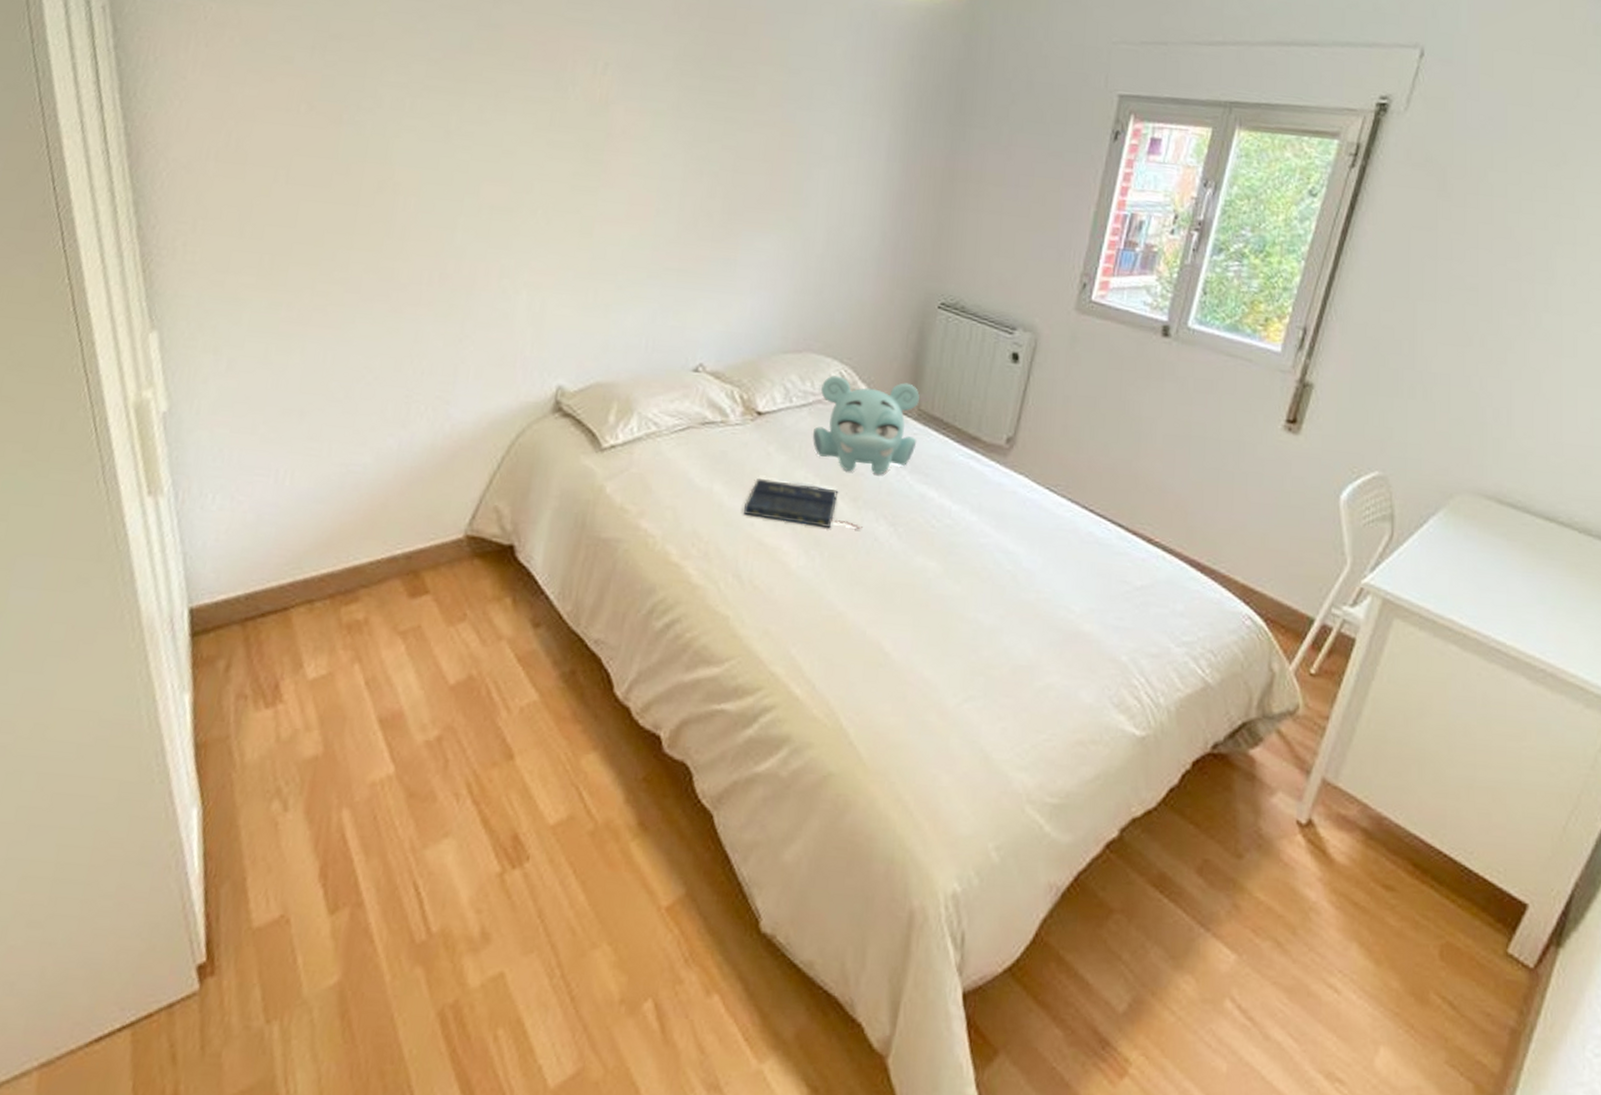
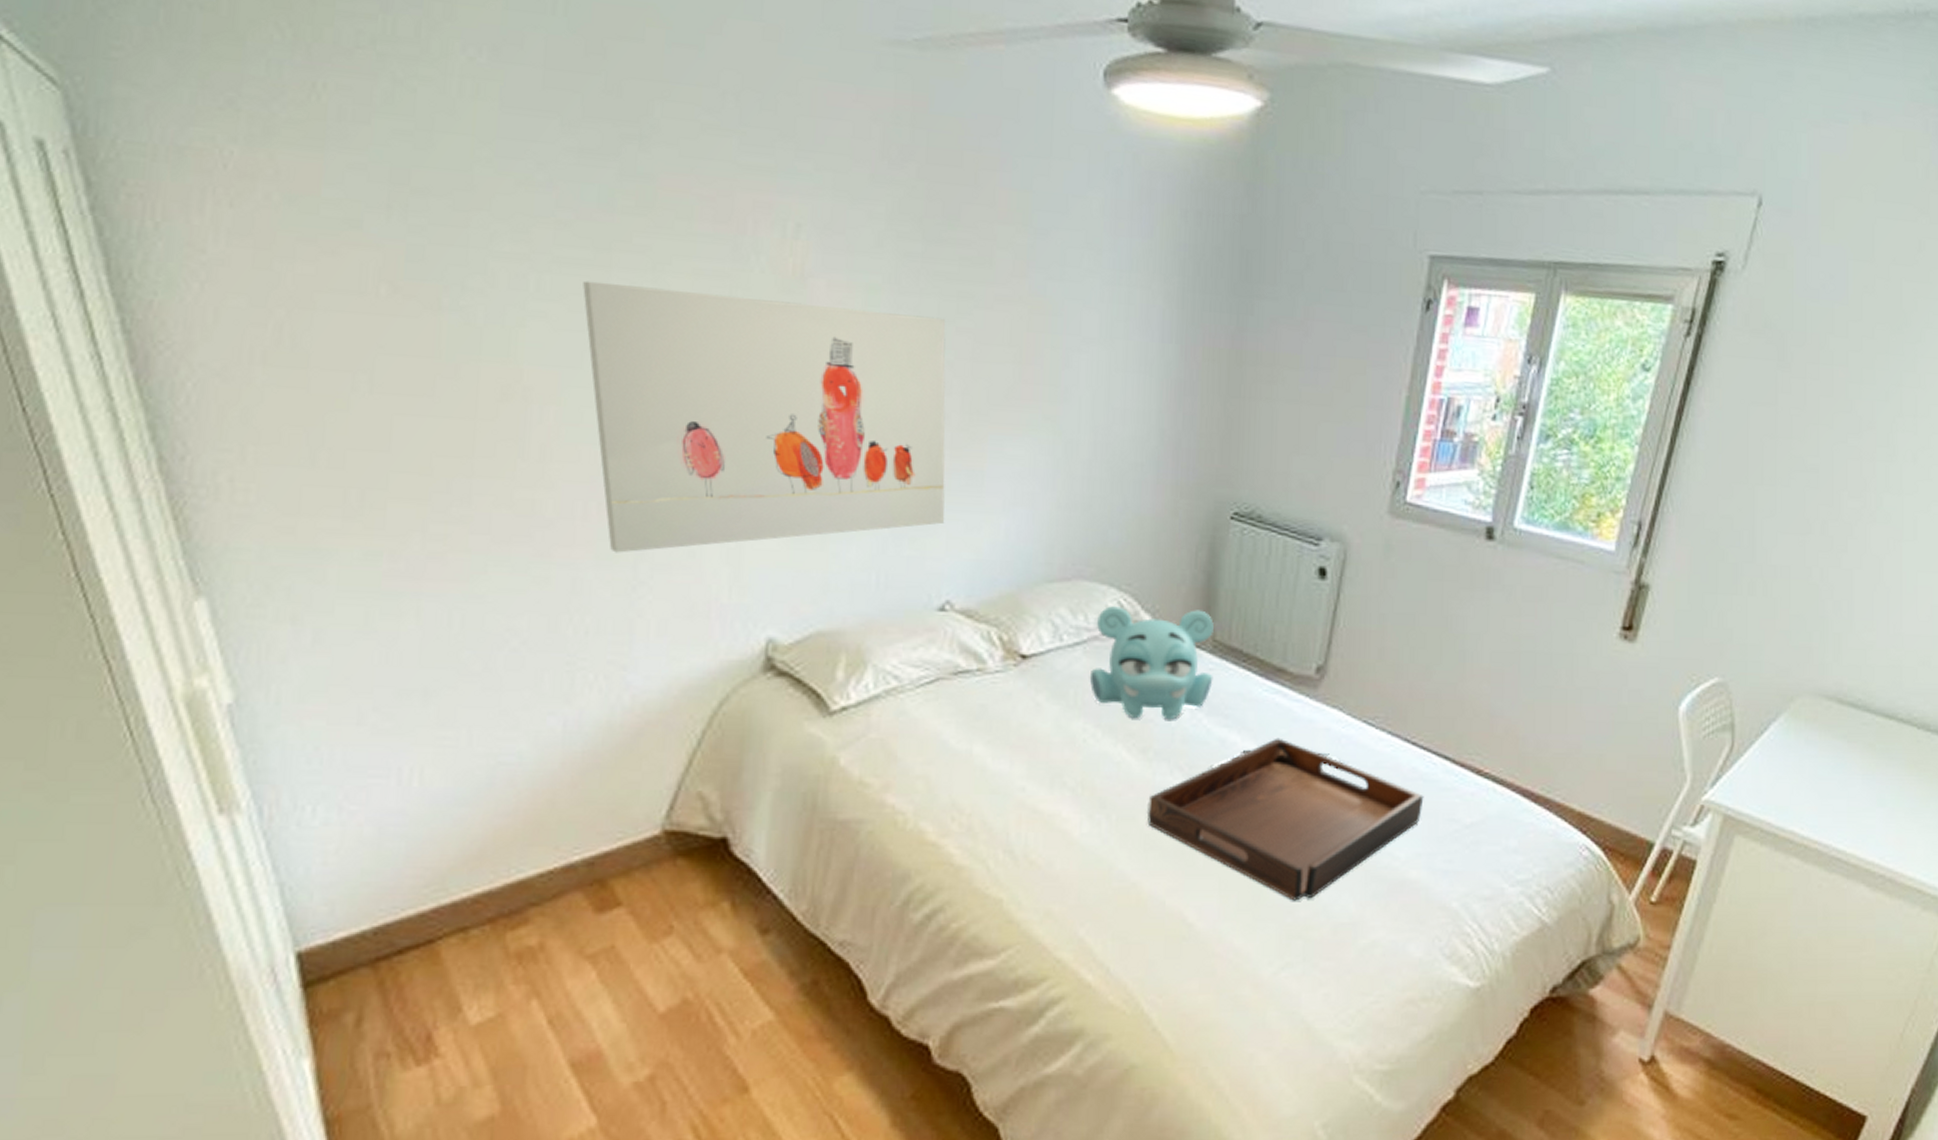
wall art: none [443,104,714,313] -> present [583,280,946,553]
book: present [744,479,863,529] -> none [1012,735,1155,786]
serving tray: none [854,496,1099,642] -> present [1146,737,1424,901]

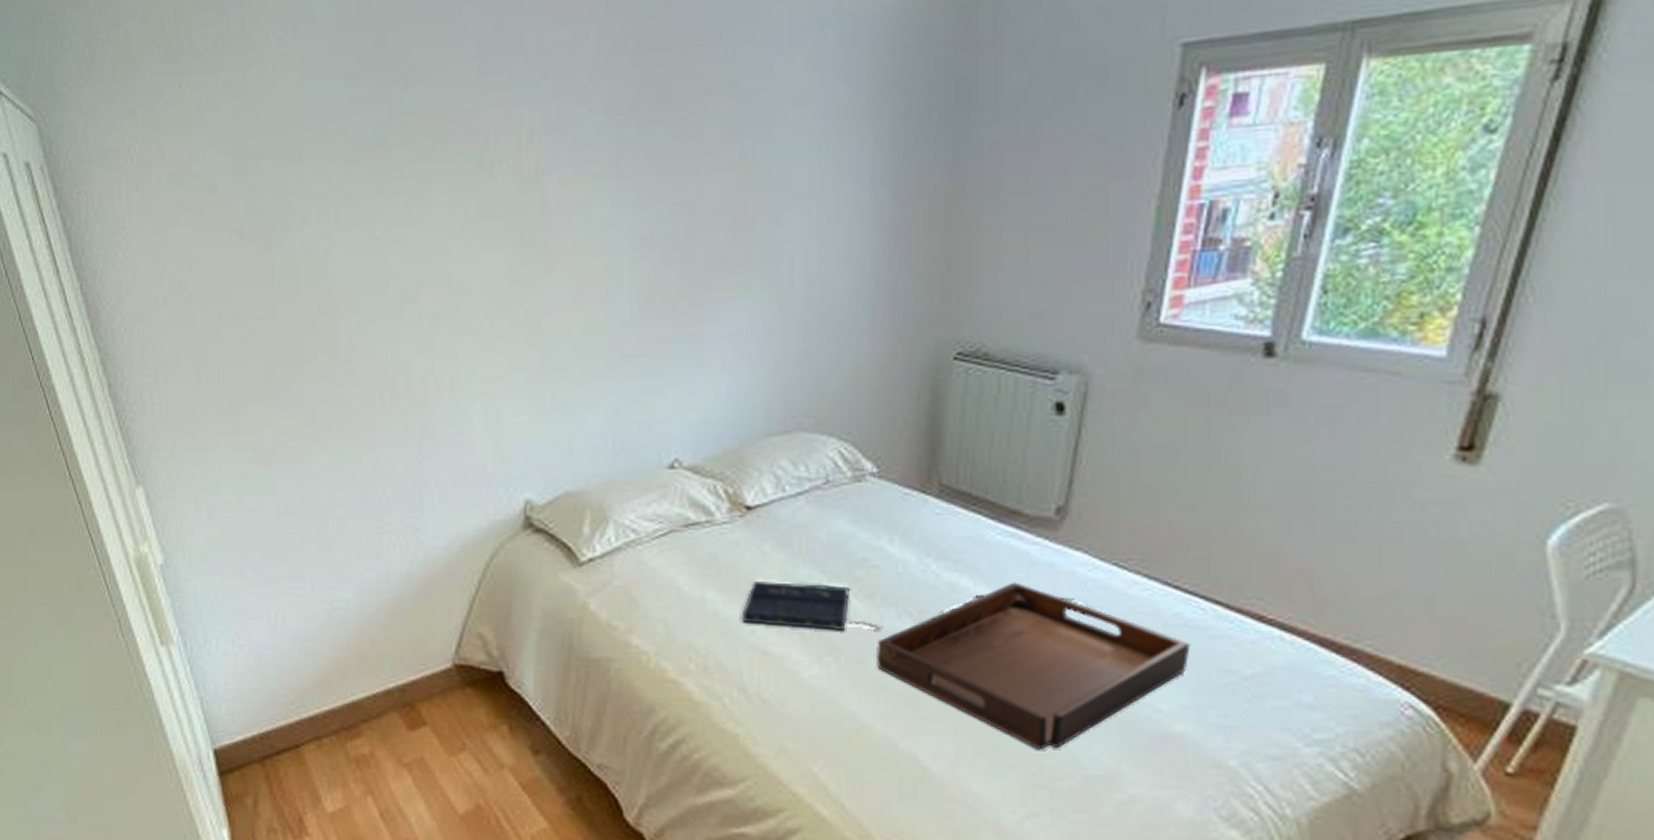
wall art: present [583,280,946,553] -> none [369,195,670,434]
book: none [1012,735,1155,786] -> present [743,582,883,630]
teddy bear: present [1089,605,1214,720] -> none [813,454,941,566]

